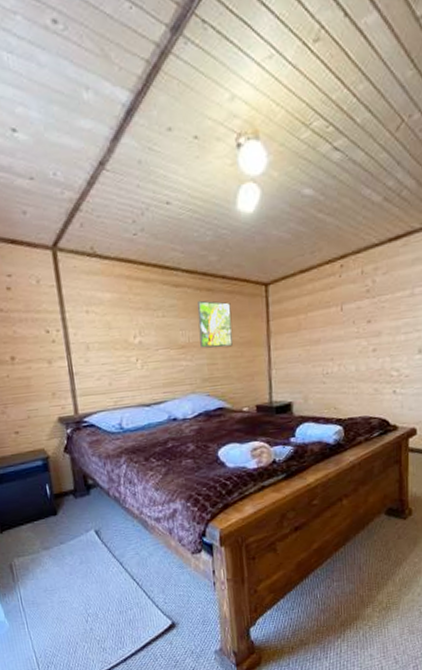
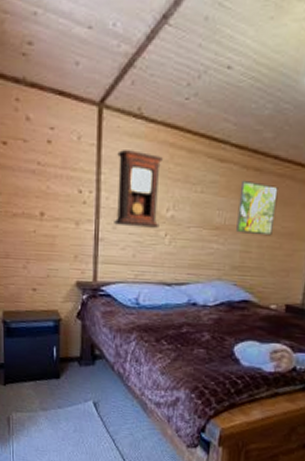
pendulum clock: none [78,286,130,358] -> present [114,150,163,228]

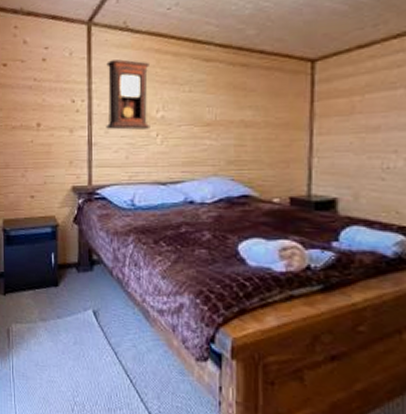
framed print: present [236,180,278,236] -> none [228,76,268,128]

